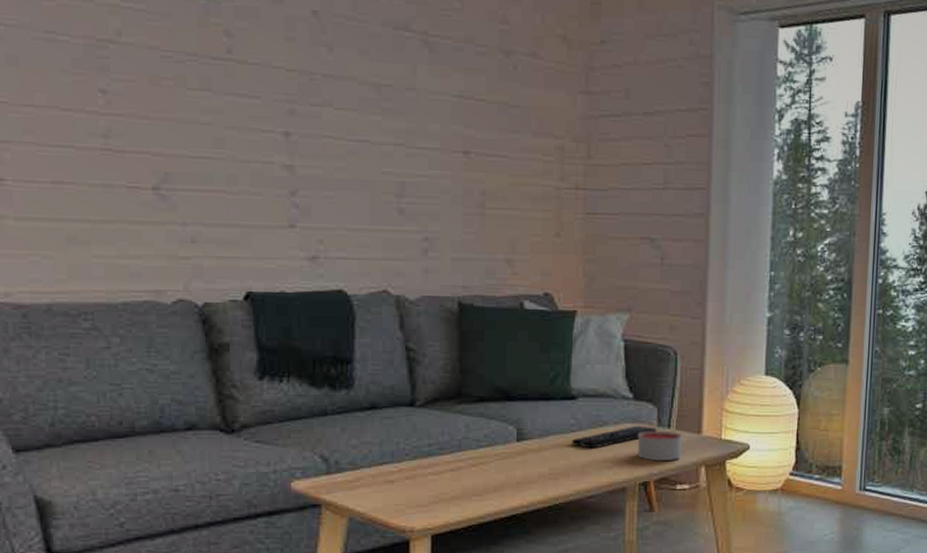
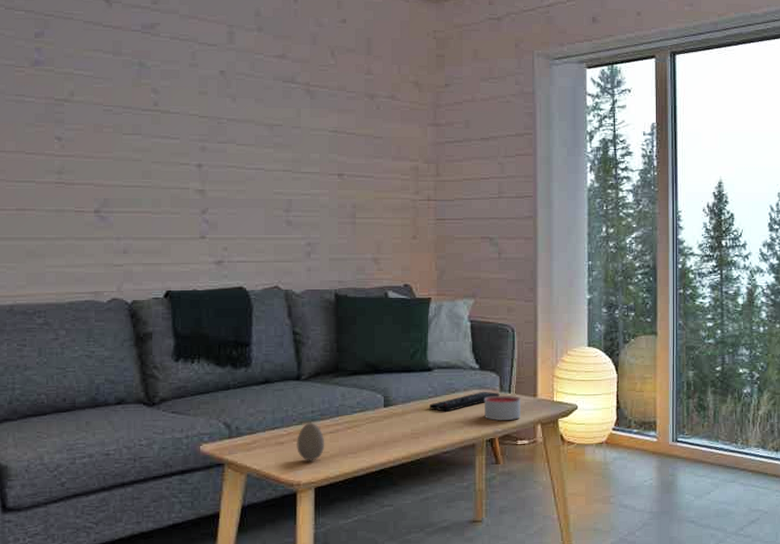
decorative egg: none [410,457,445,504] -> present [297,422,325,461]

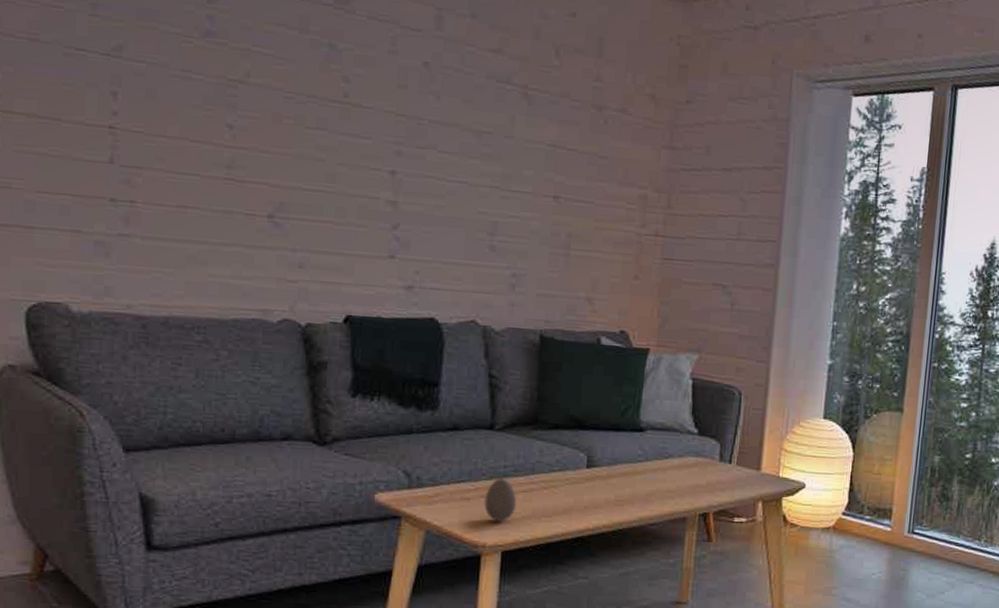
remote control: present [429,391,500,412] -> none [638,459,719,479]
candle: present [485,395,520,421] -> none [699,465,742,494]

